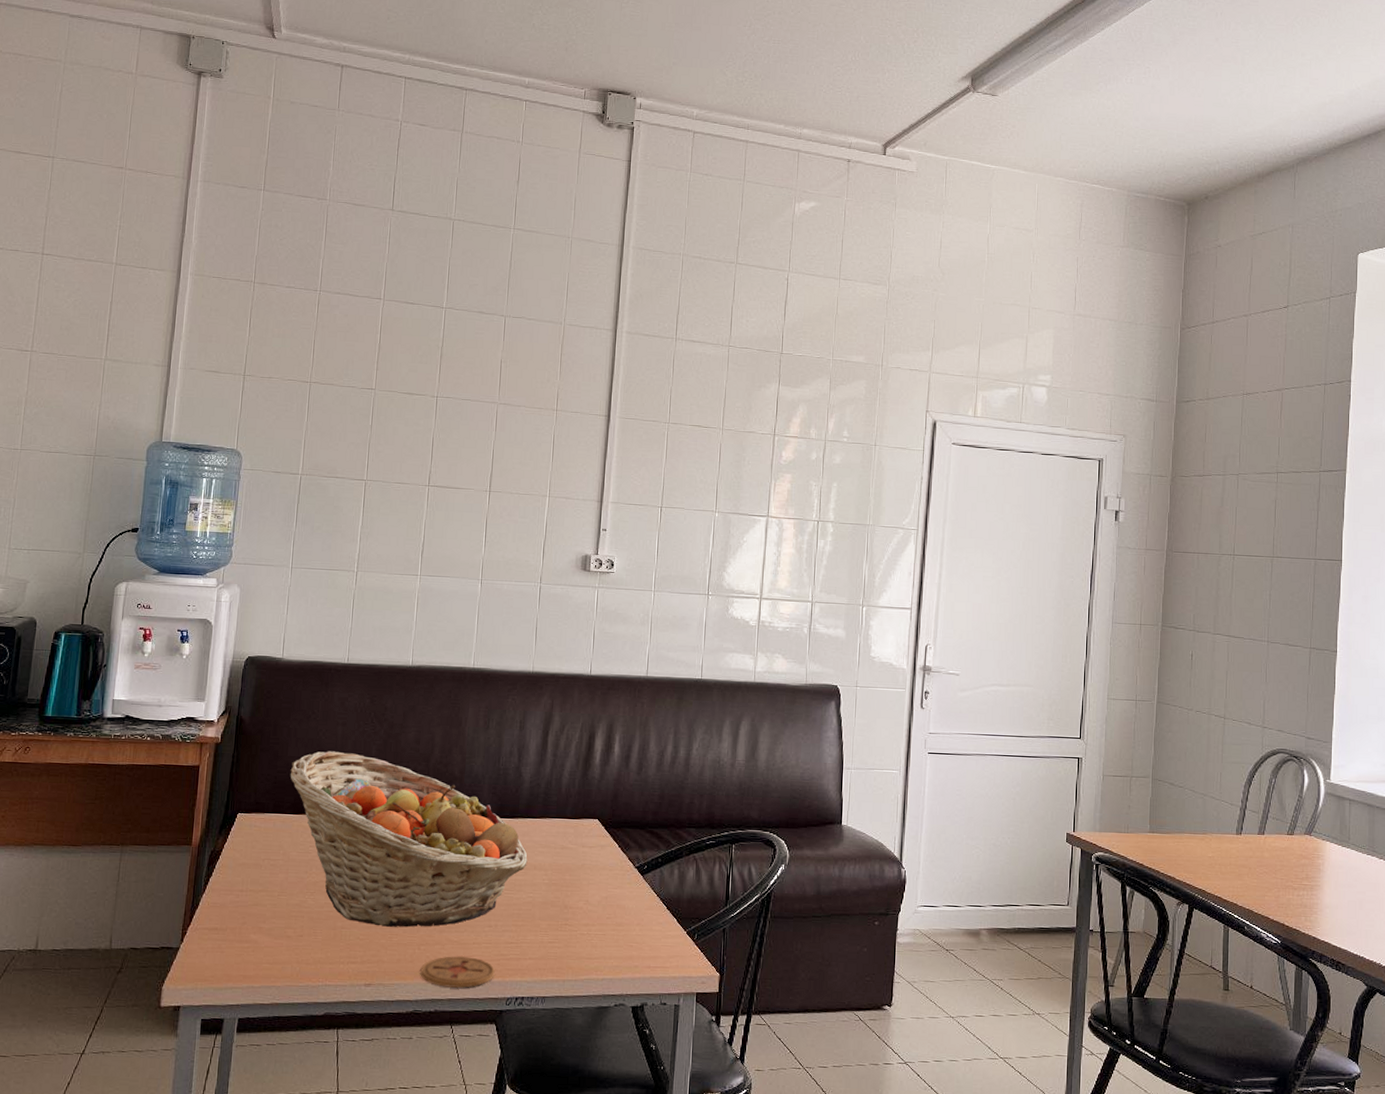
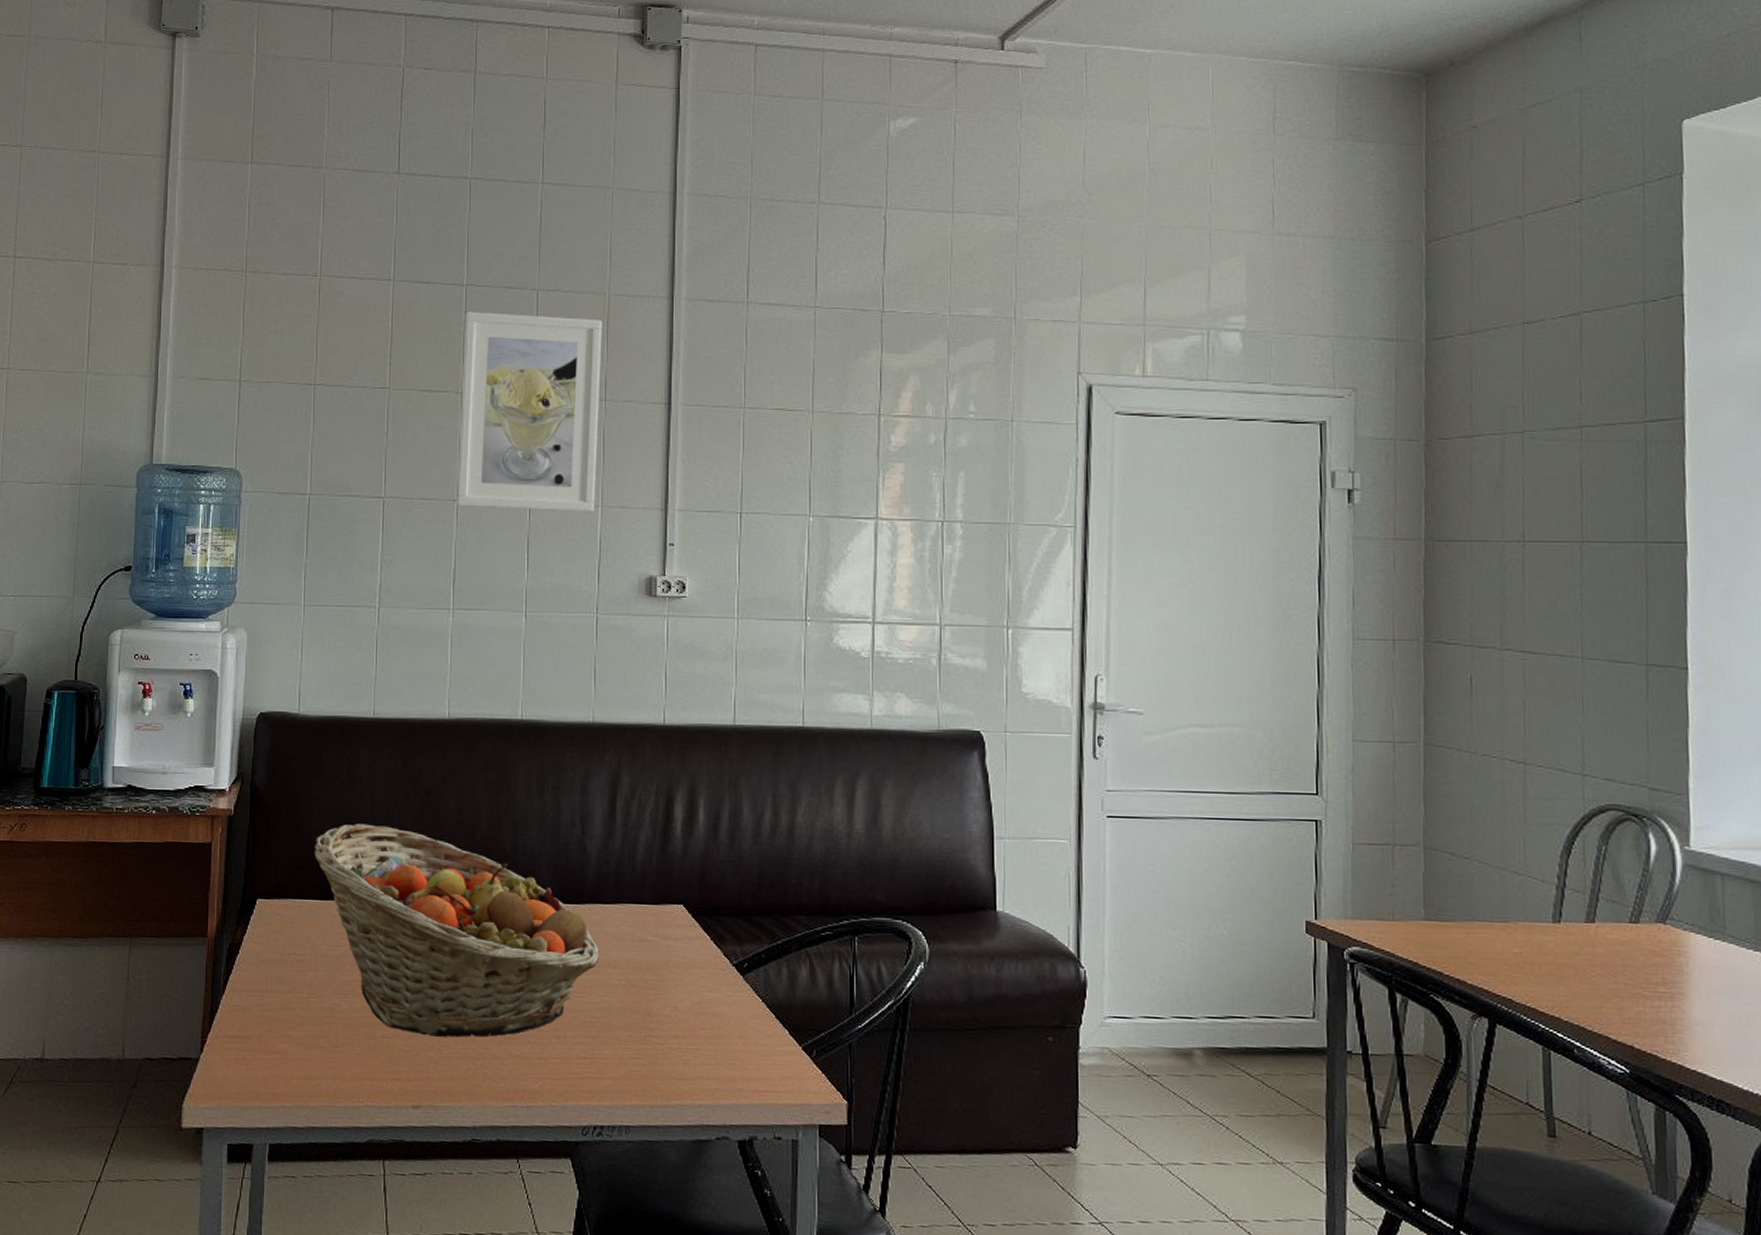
coaster: present [420,955,495,989] -> none [477,1073,566,1114]
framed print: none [428,330,558,500] -> present [457,312,602,512]

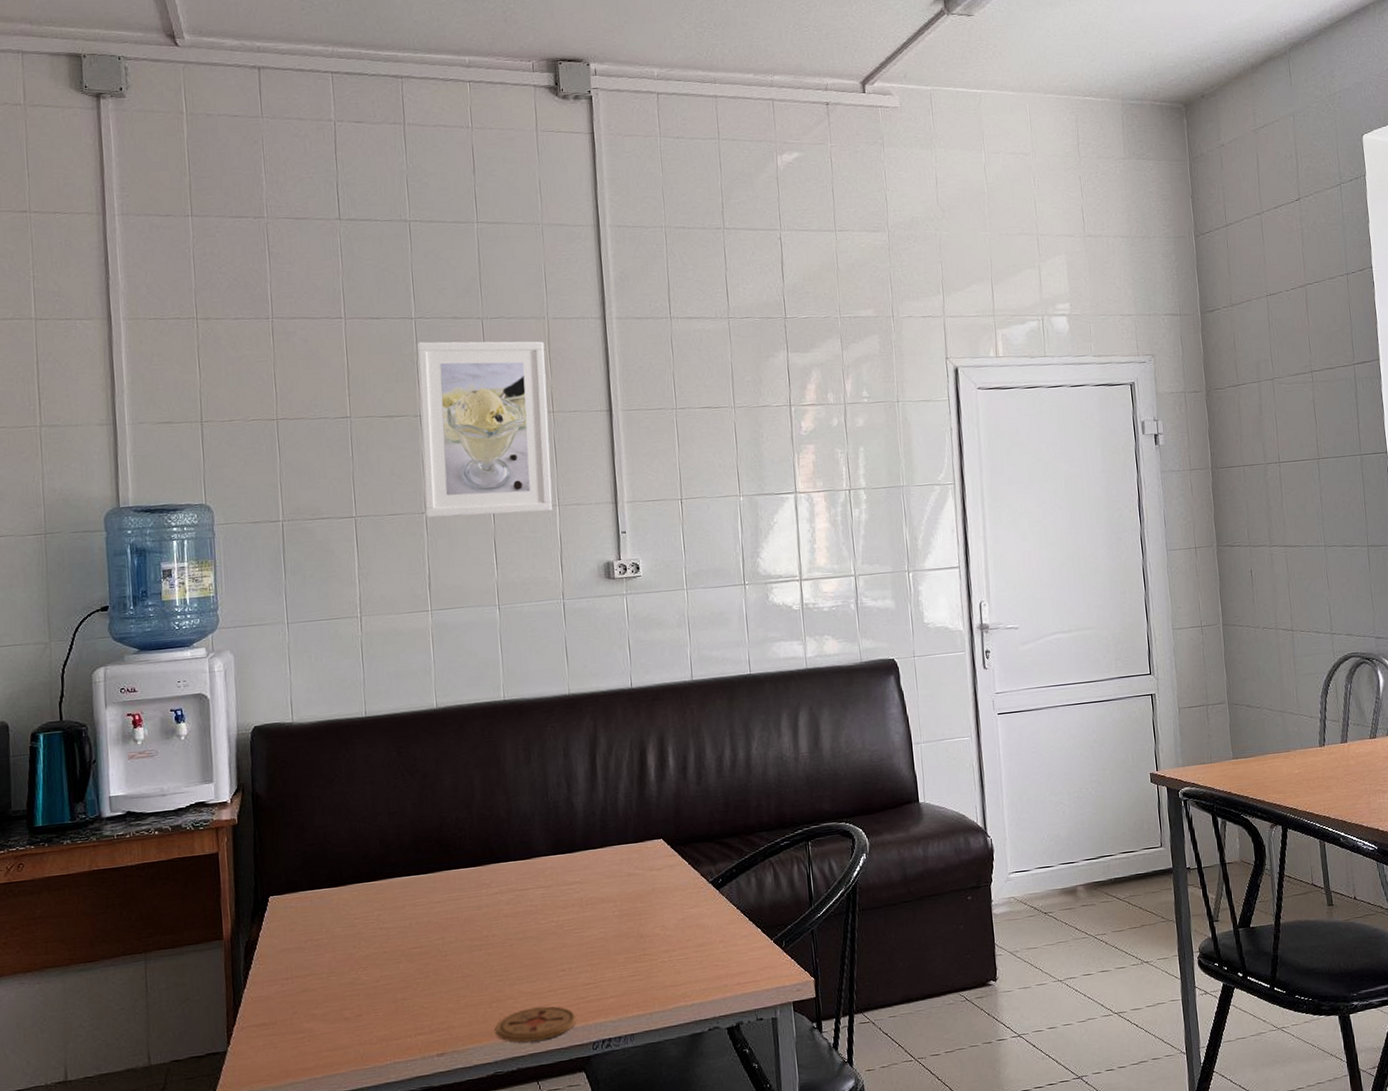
fruit basket: present [314,823,599,1038] -> none [320,812,594,991]
coaster: none [477,1073,566,1114] -> present [495,1006,576,1043]

